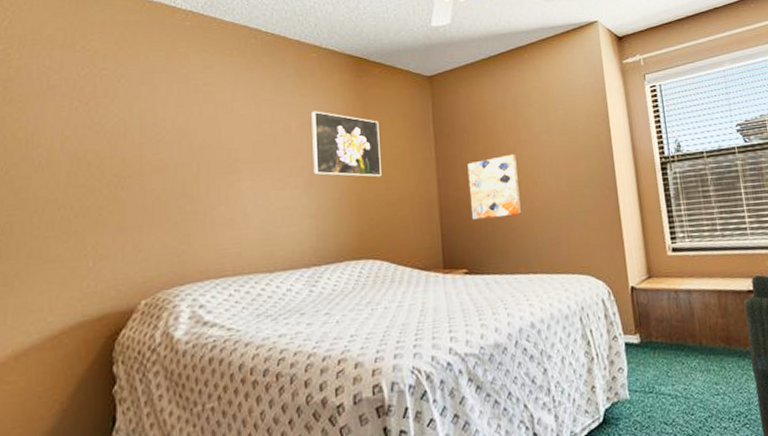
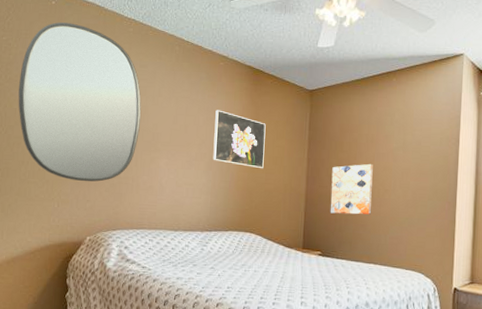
home mirror: none [24,21,209,226] -> present [18,22,141,182]

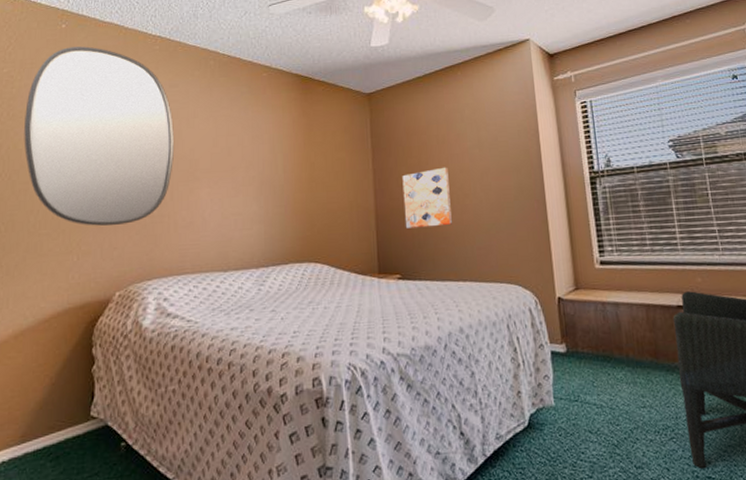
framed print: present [213,110,266,169] -> none [262,126,323,187]

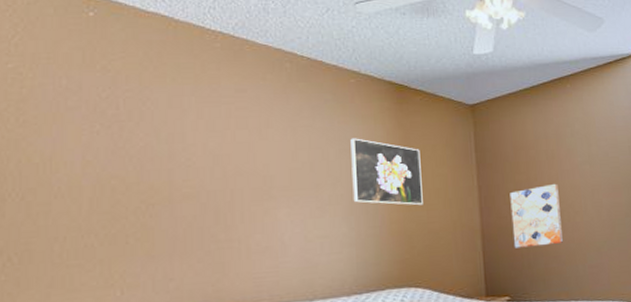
home mirror: present [24,46,174,227] -> none [41,40,243,255]
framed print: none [262,126,323,187] -> present [350,138,423,206]

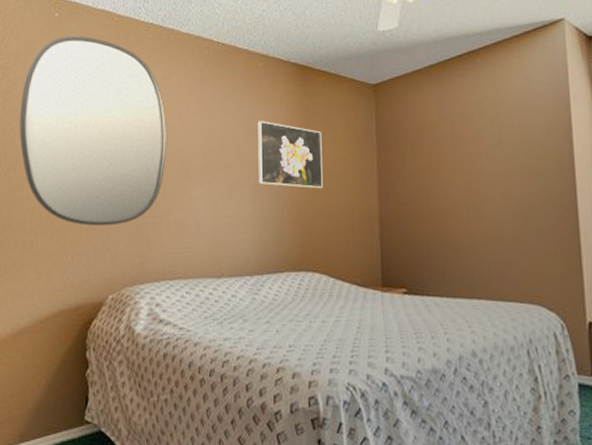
home mirror: none [41,40,243,255] -> present [19,36,166,227]
wall art: present [510,183,563,248] -> none [410,168,466,238]

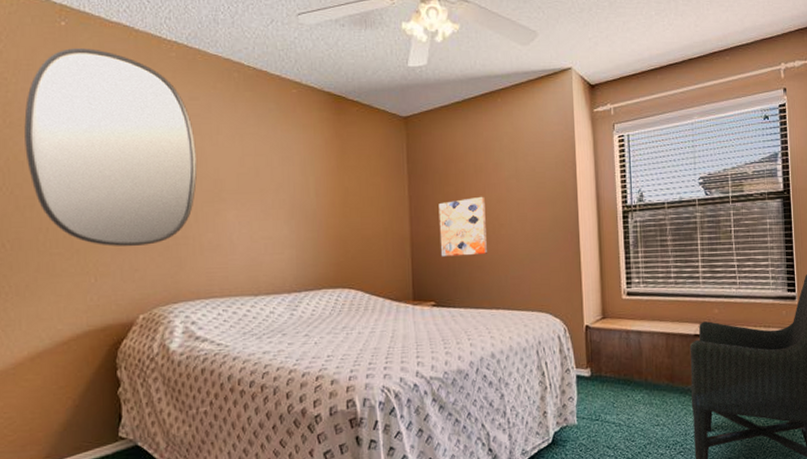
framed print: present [258,120,323,189] -> none [292,146,357,213]
wall art: none [410,168,466,238] -> present [438,196,487,257]

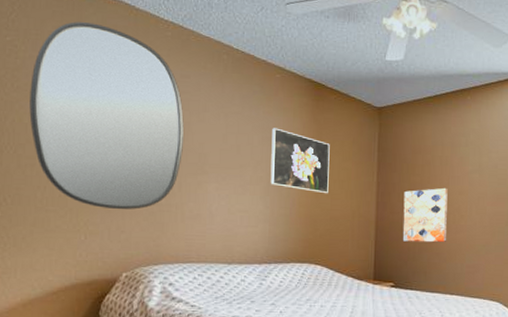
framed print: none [292,146,357,213] -> present [270,128,330,194]

